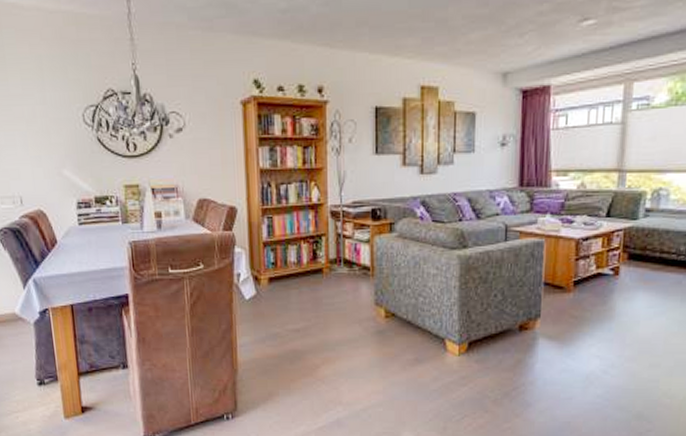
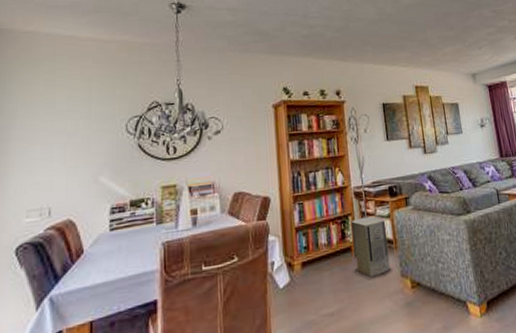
air purifier: none [324,239,364,301] -> present [351,216,391,278]

